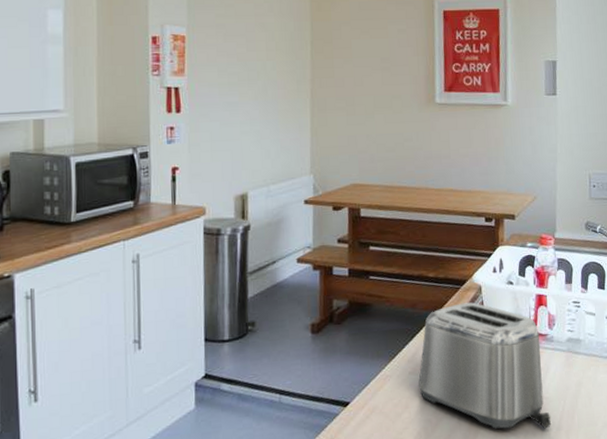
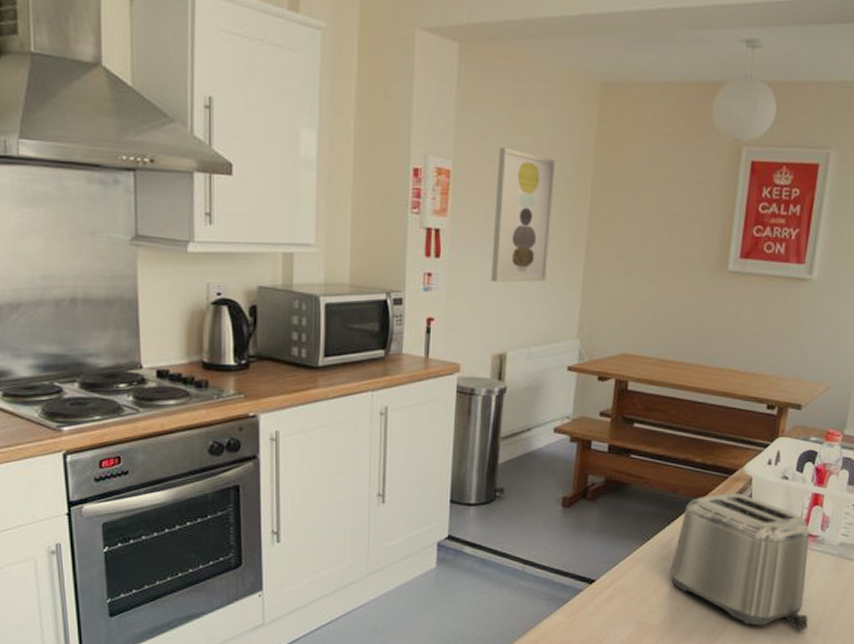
wall art: none [226,13,279,130] -> present [491,147,555,283]

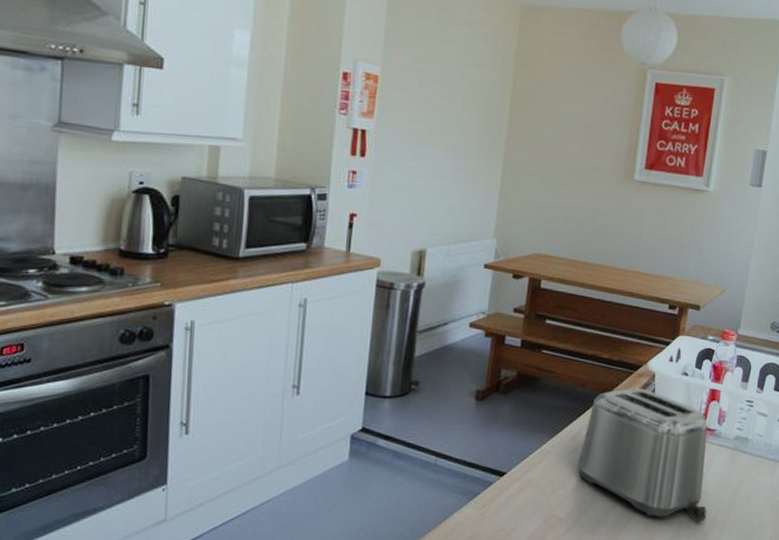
wall art: present [491,147,555,283] -> none [414,57,477,184]

